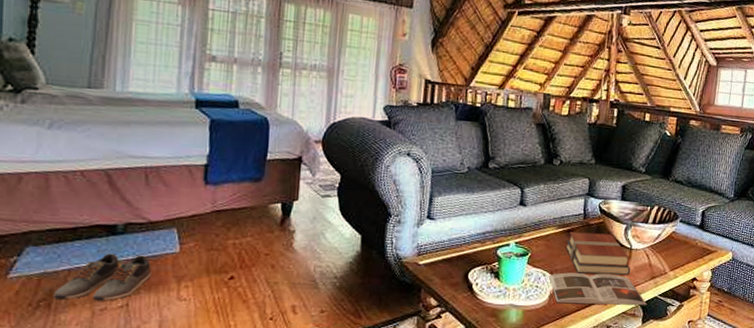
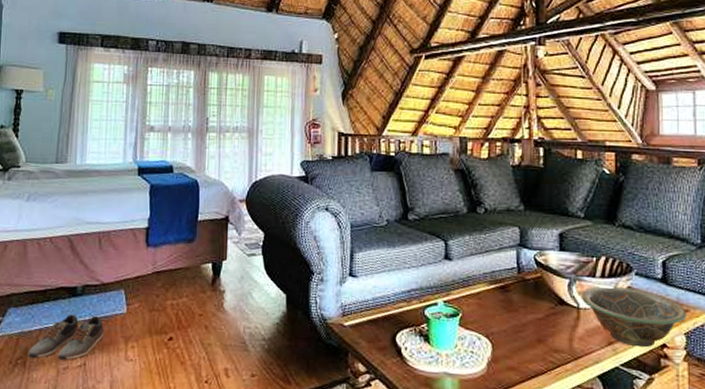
magazine: present [548,272,647,306] -> none [484,336,607,378]
books: present [565,231,631,275] -> none [500,288,581,340]
decorative bowl: none [634,230,715,281] -> present [580,285,687,348]

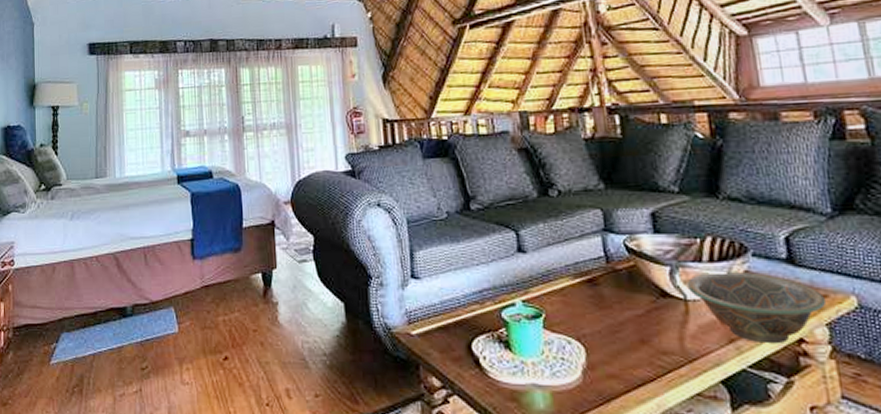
shoe: present [27,314,104,360] -> none [83,336,158,386]

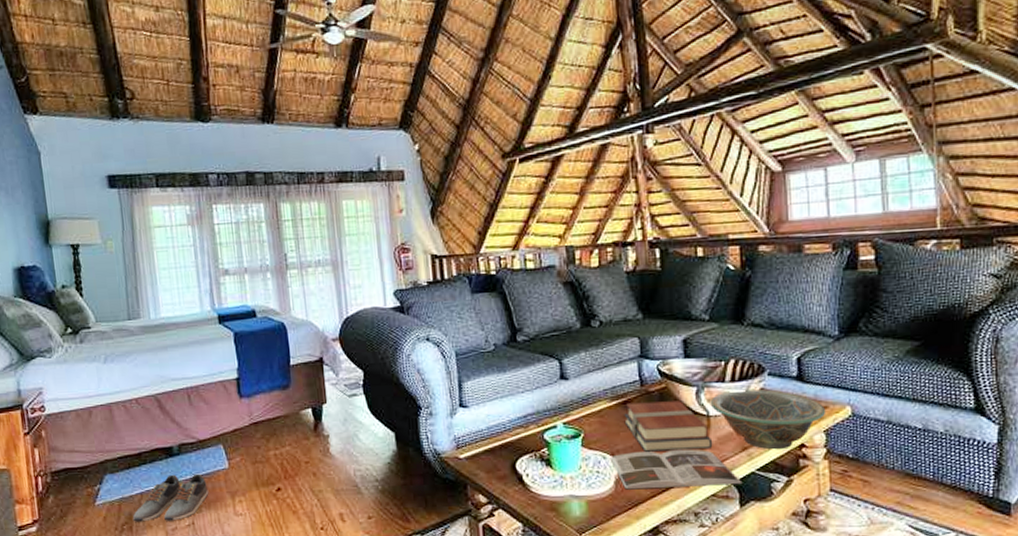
shoe: none [83,336,158,386] -> present [132,473,209,522]
magazine: none [575,337,733,384] -> present [609,449,743,490]
books: none [589,281,694,339] -> present [624,401,713,452]

